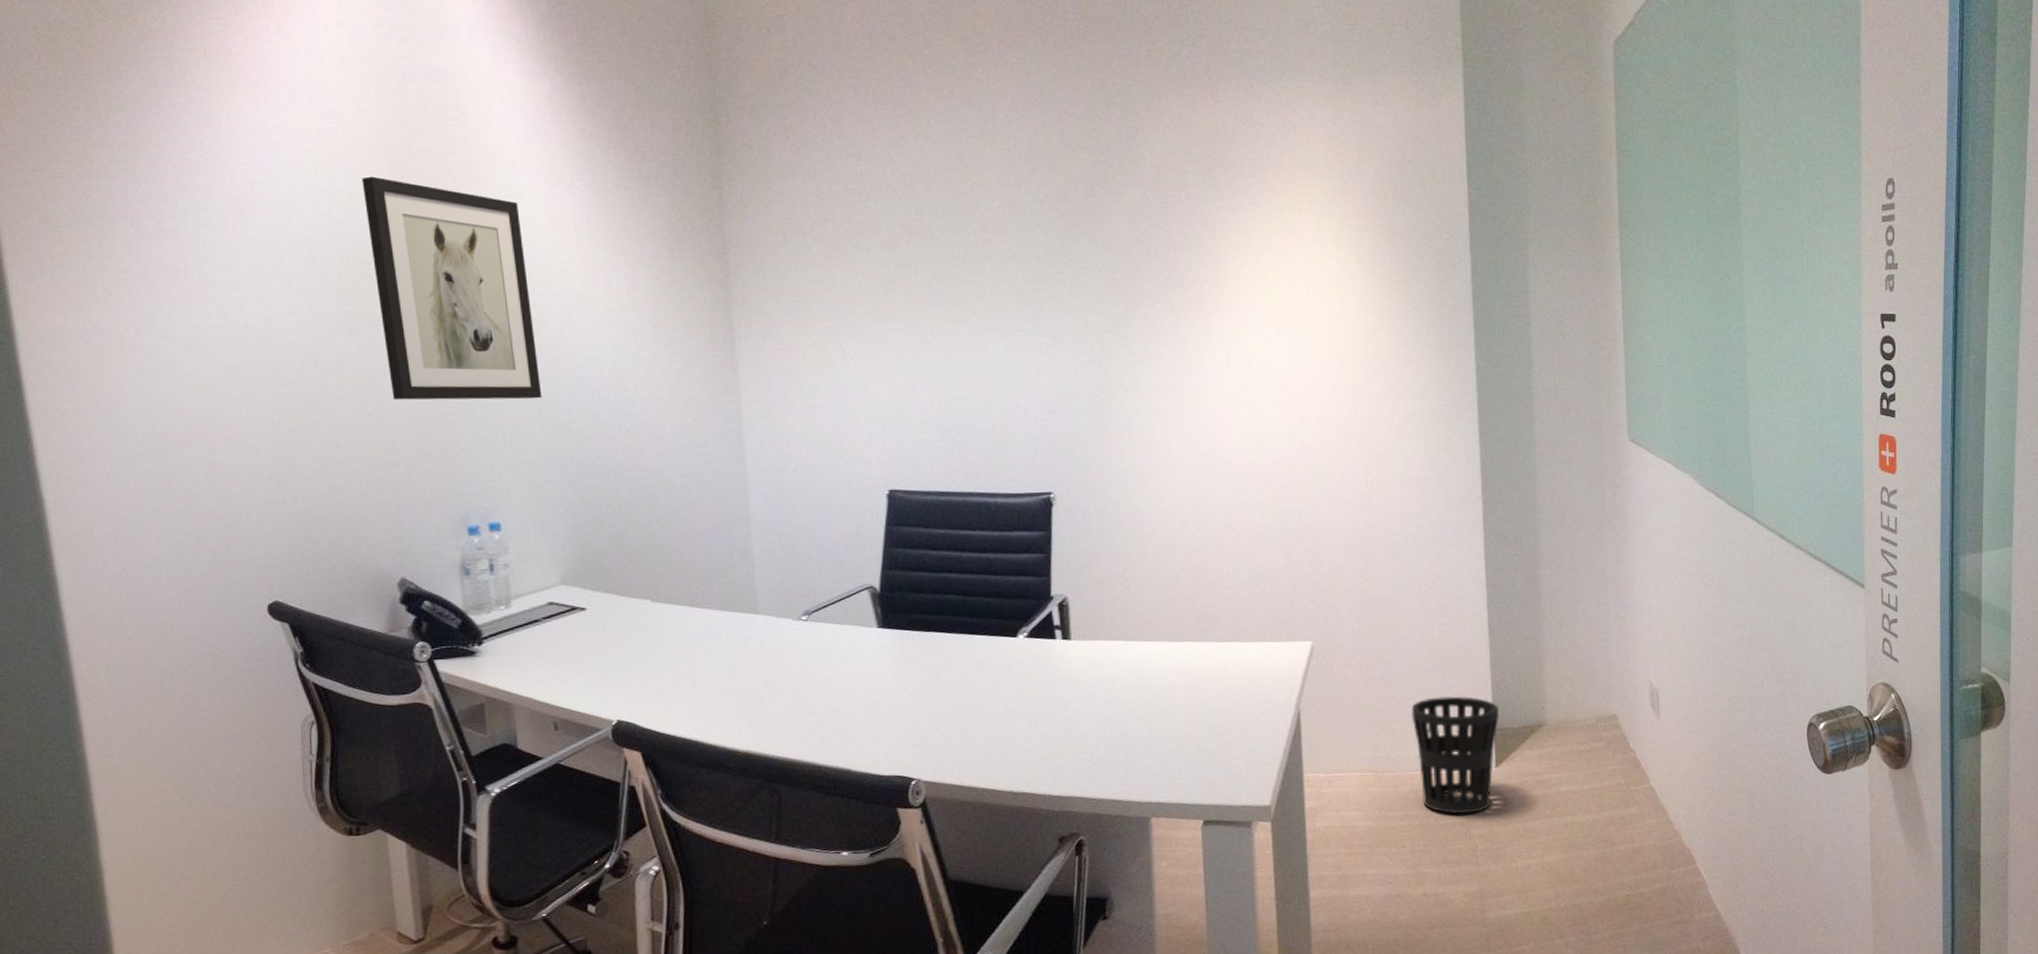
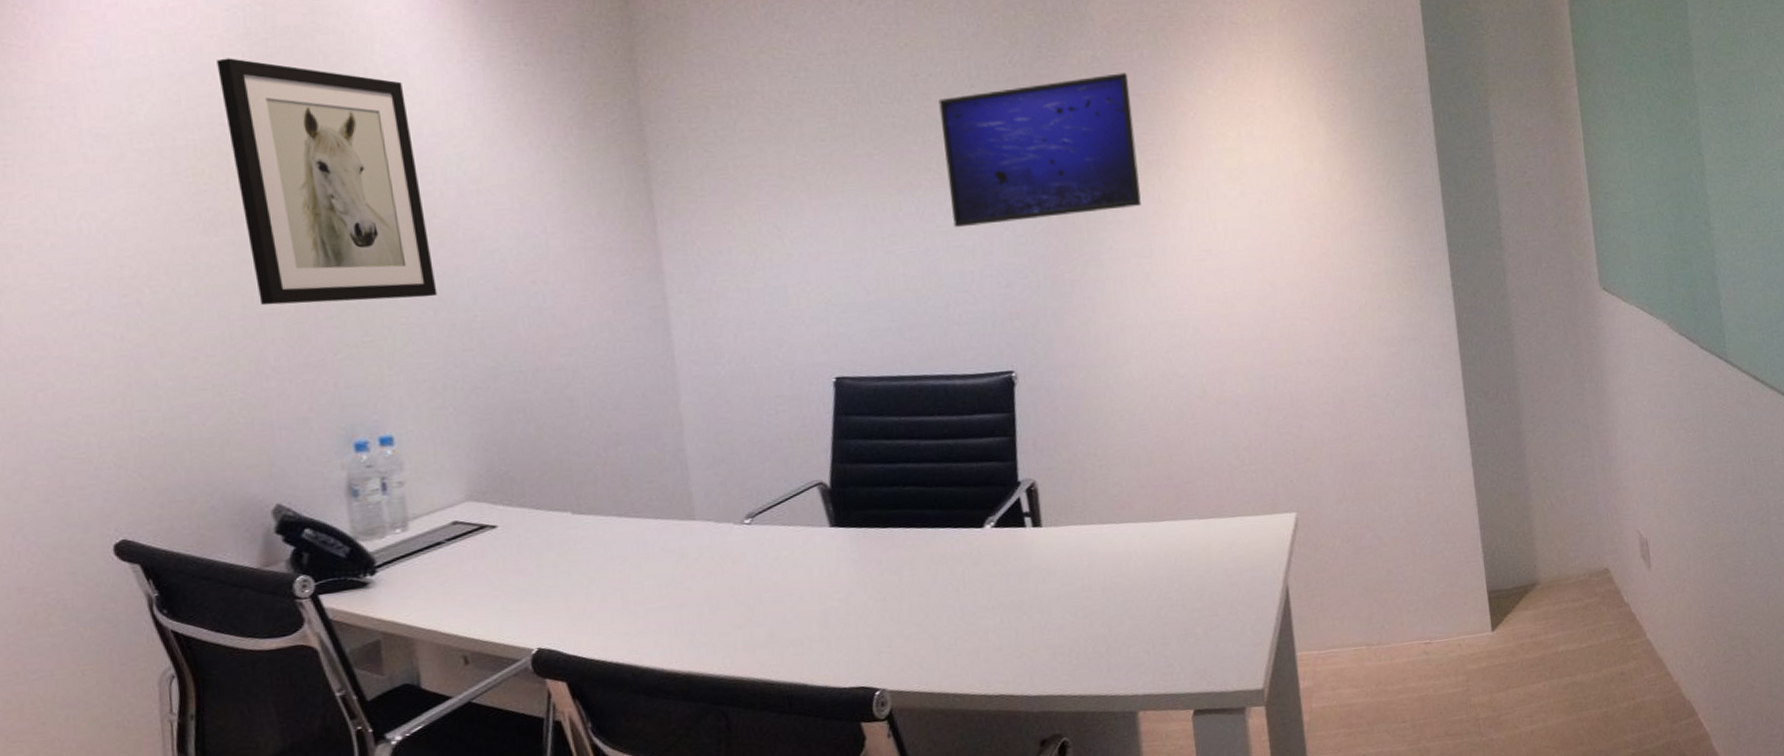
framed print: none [995,211,1181,355] -> present [939,73,1141,228]
wastebasket: present [1411,696,1499,814] -> none [1402,559,1492,683]

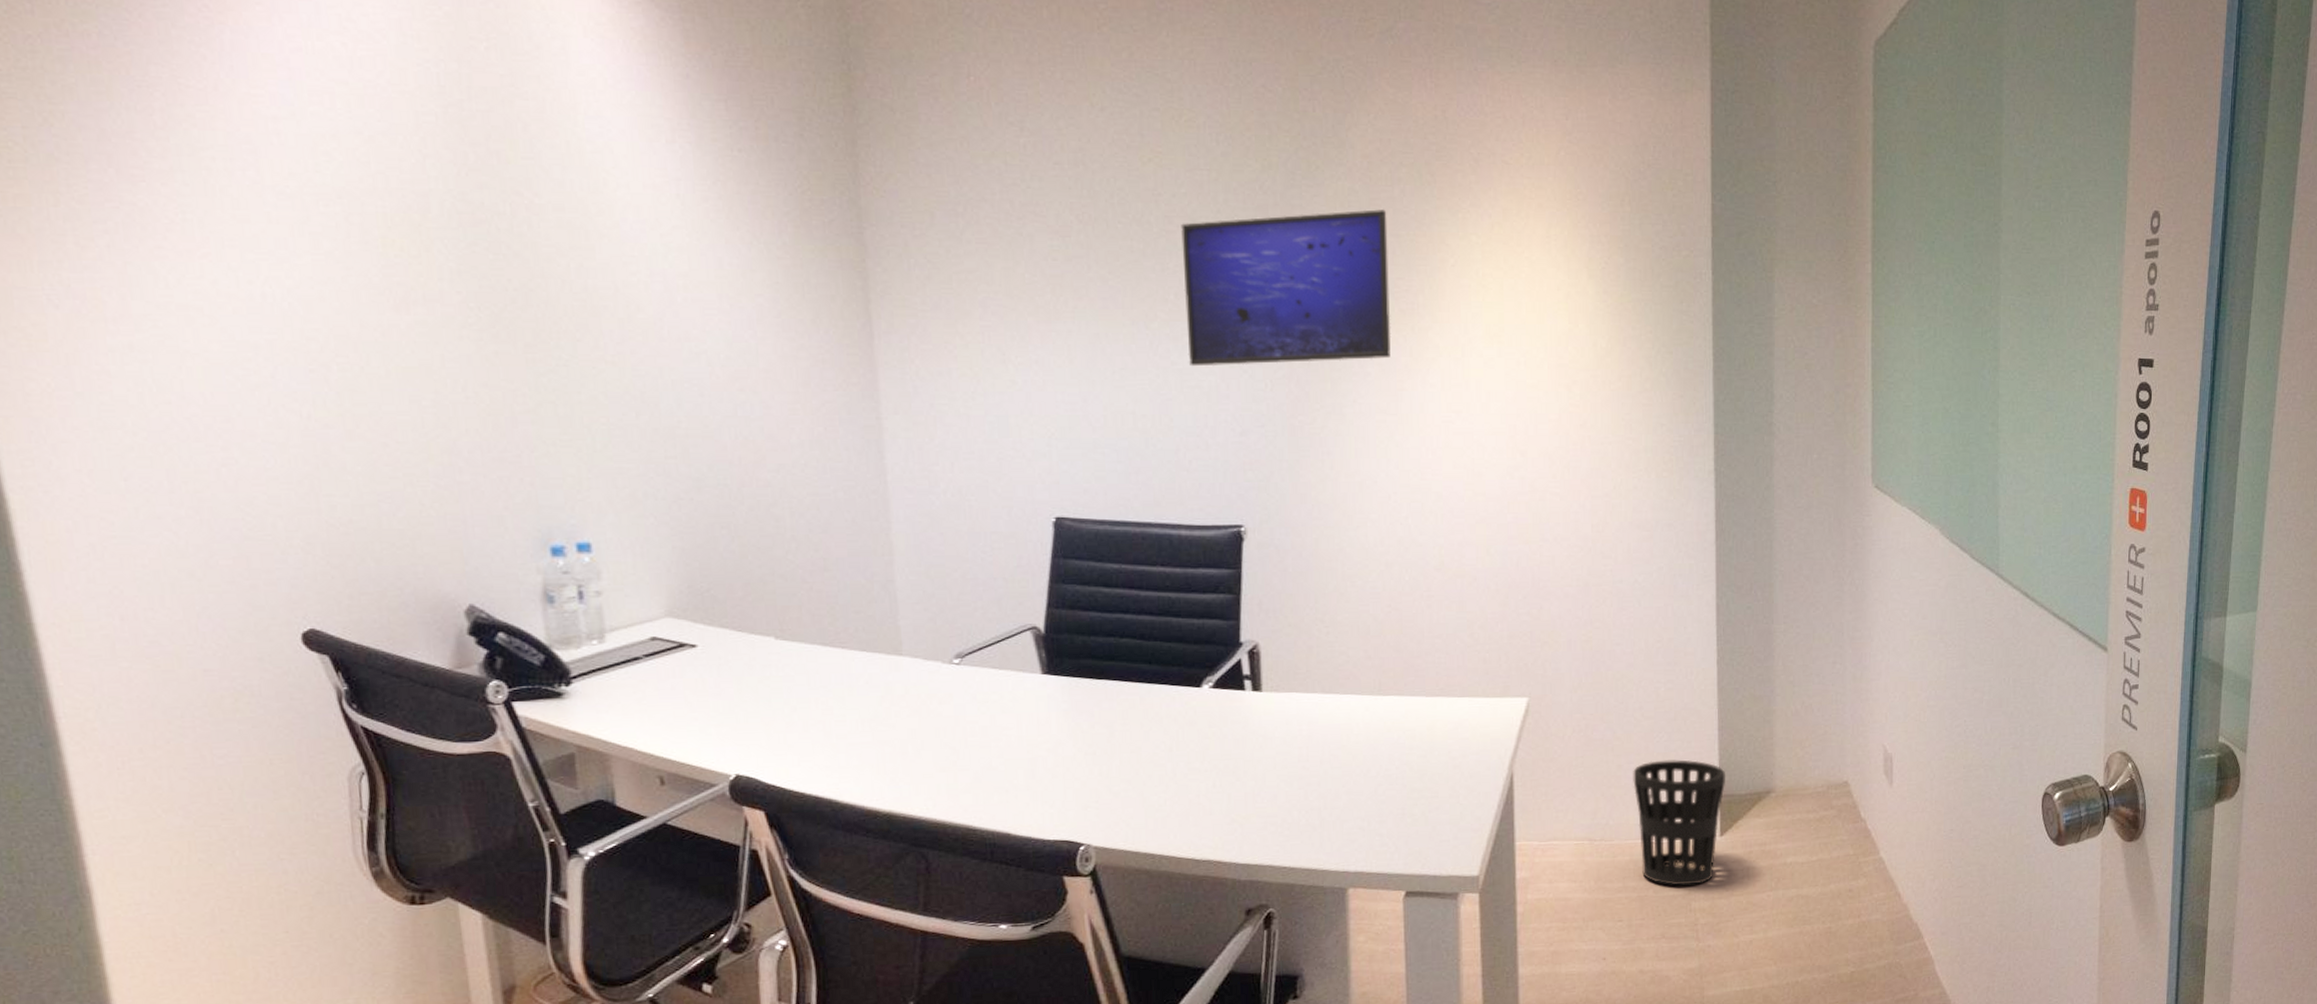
wall art: present [216,58,438,306] -> none [408,118,640,398]
wastebasket: none [1402,559,1492,683] -> present [1633,759,1725,886]

